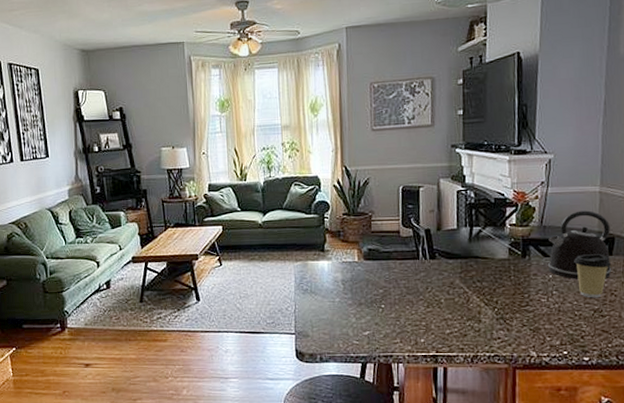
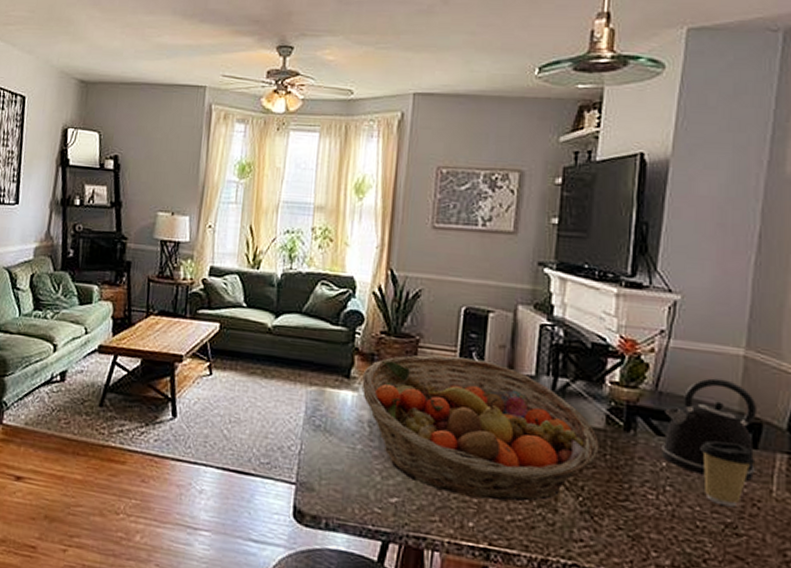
fruit basket: none [333,223,506,322] -> present [361,354,599,502]

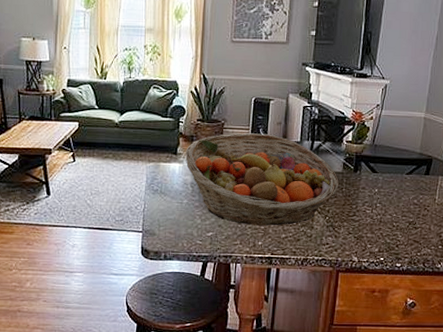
kettle: present [660,378,756,481] -> none [374,133,430,195]
coffee cup: present [700,440,754,508] -> none [397,173,427,212]

